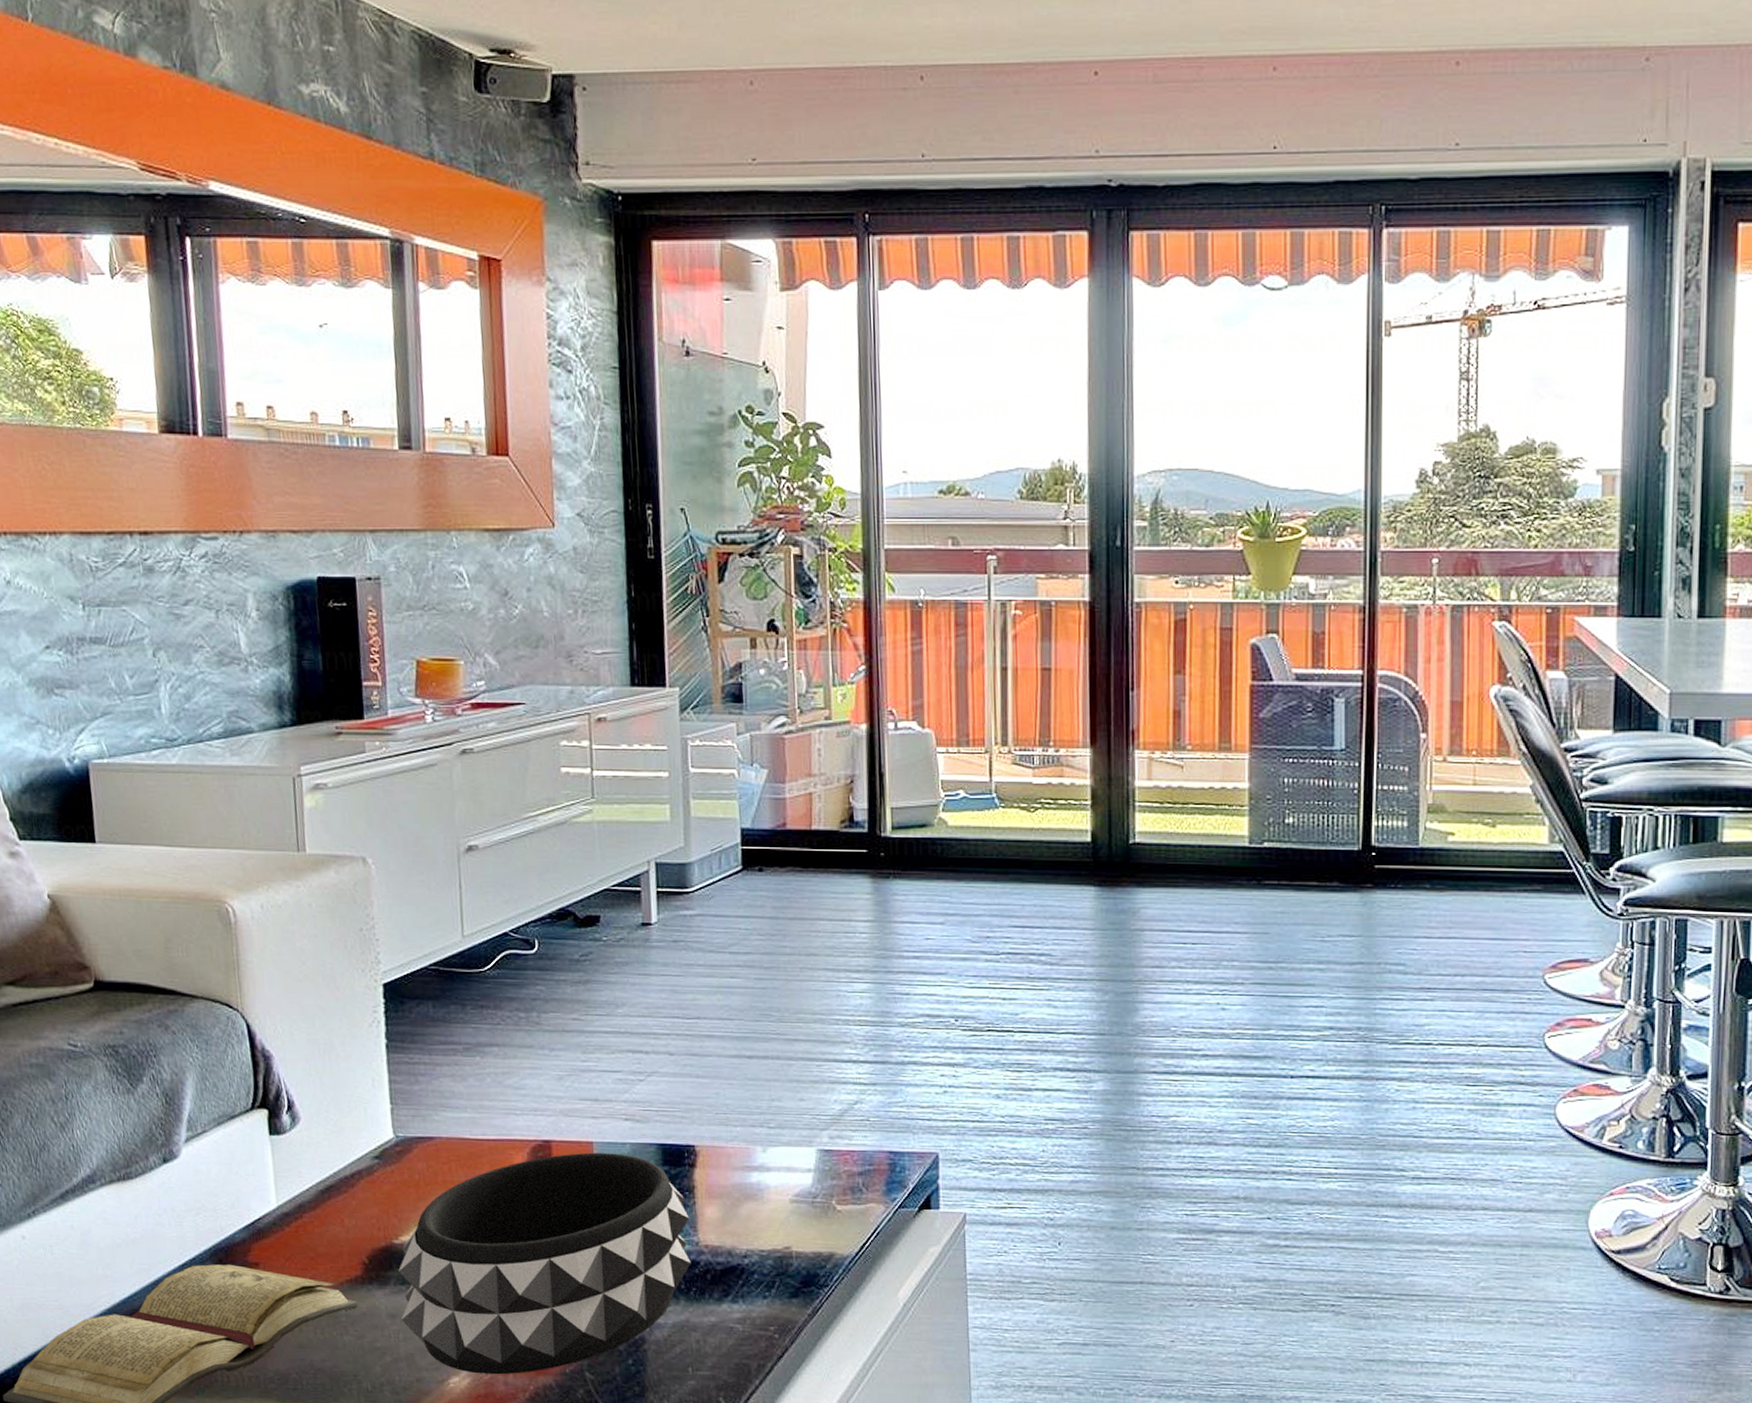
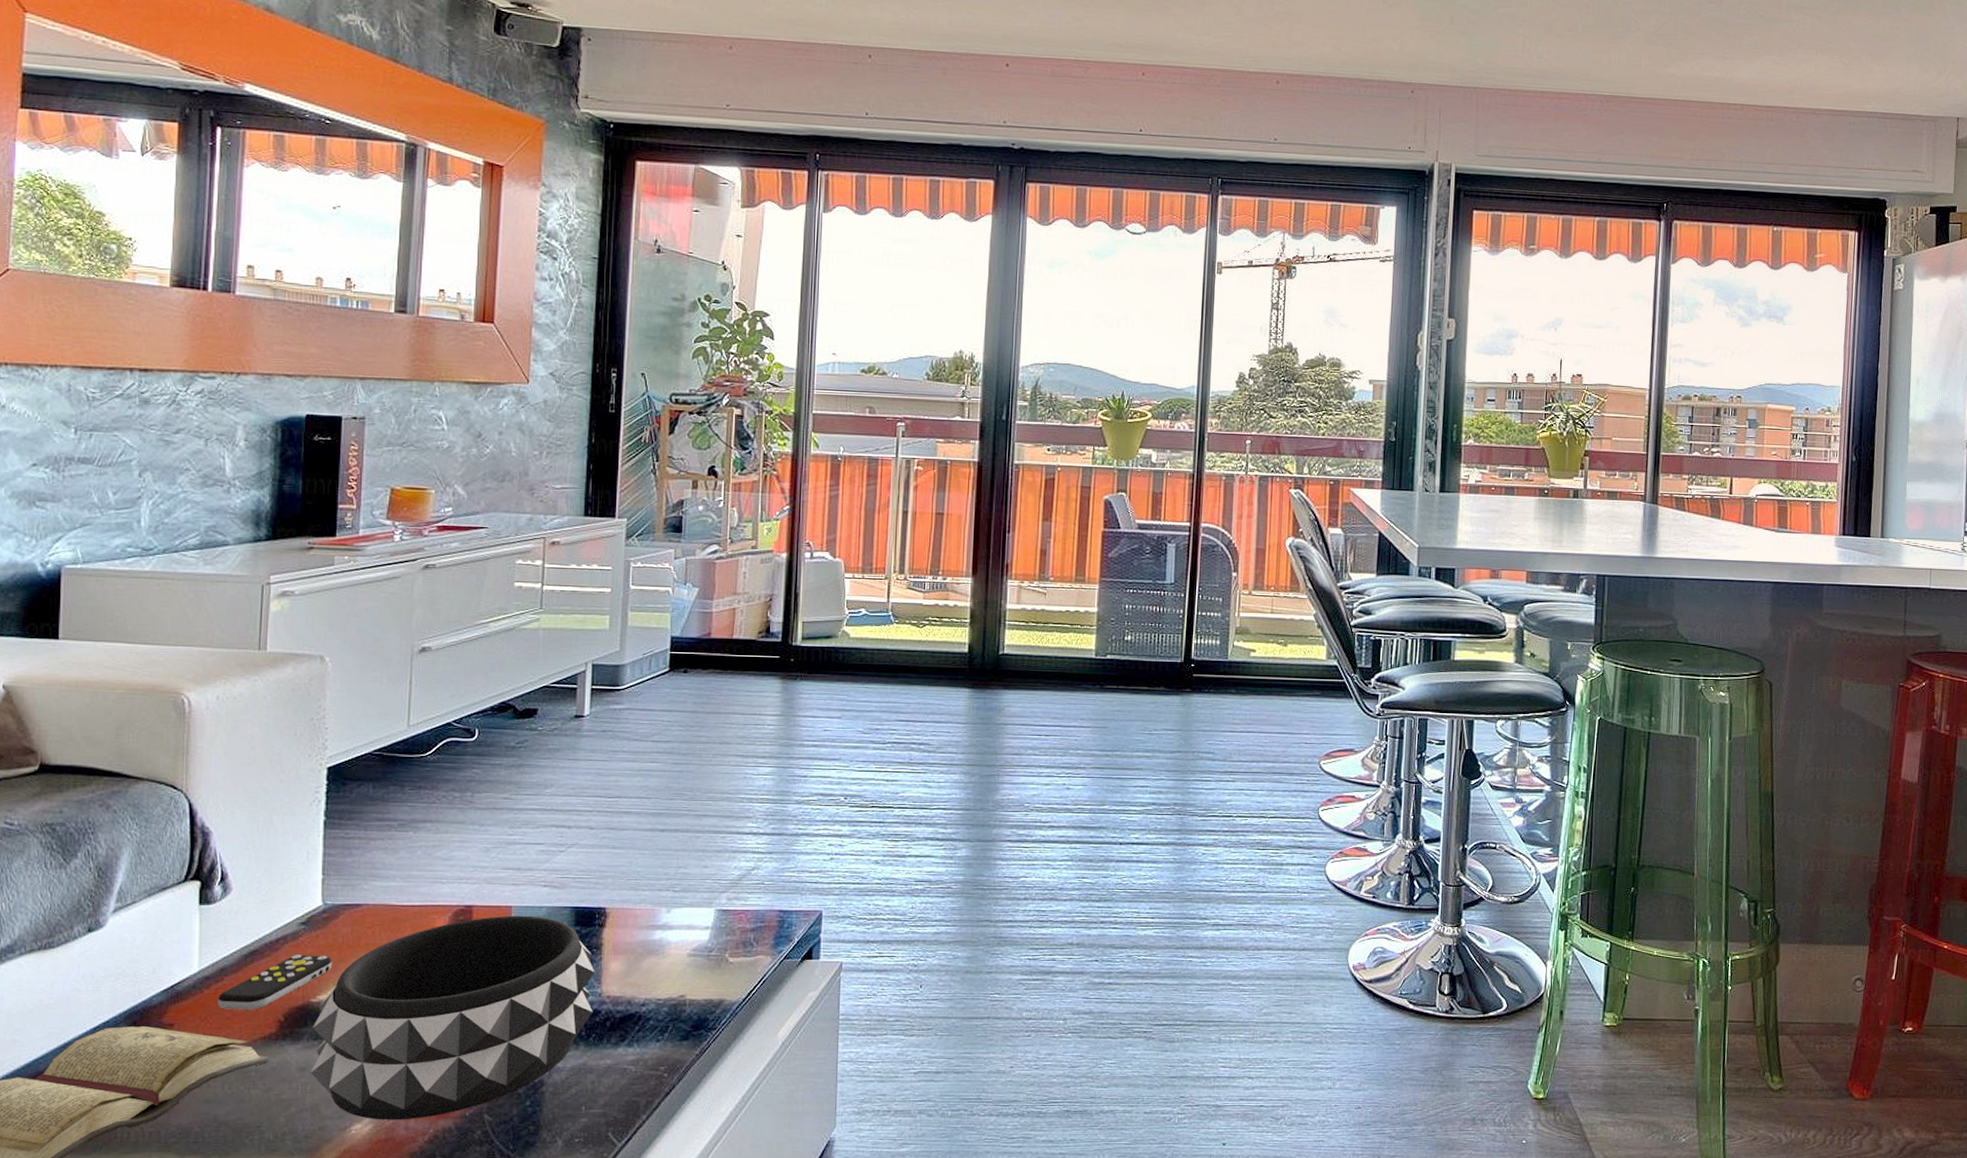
remote control: none [299,1191,411,1250] -> present [218,955,332,1010]

